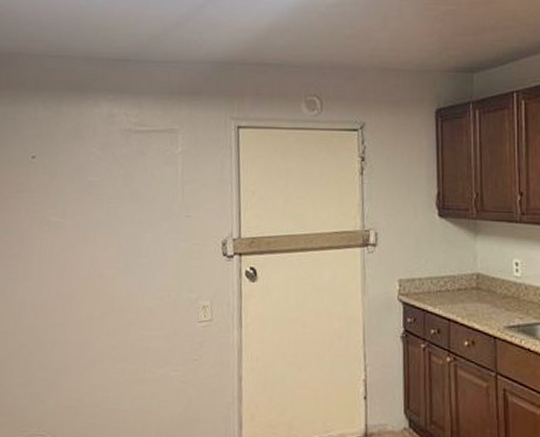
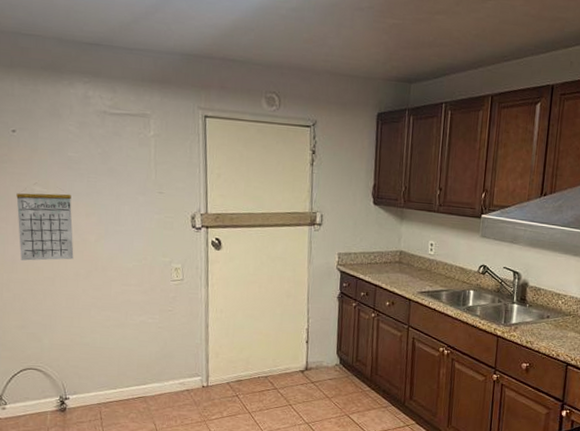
calendar: none [29,212,89,303] -> present [16,182,74,261]

